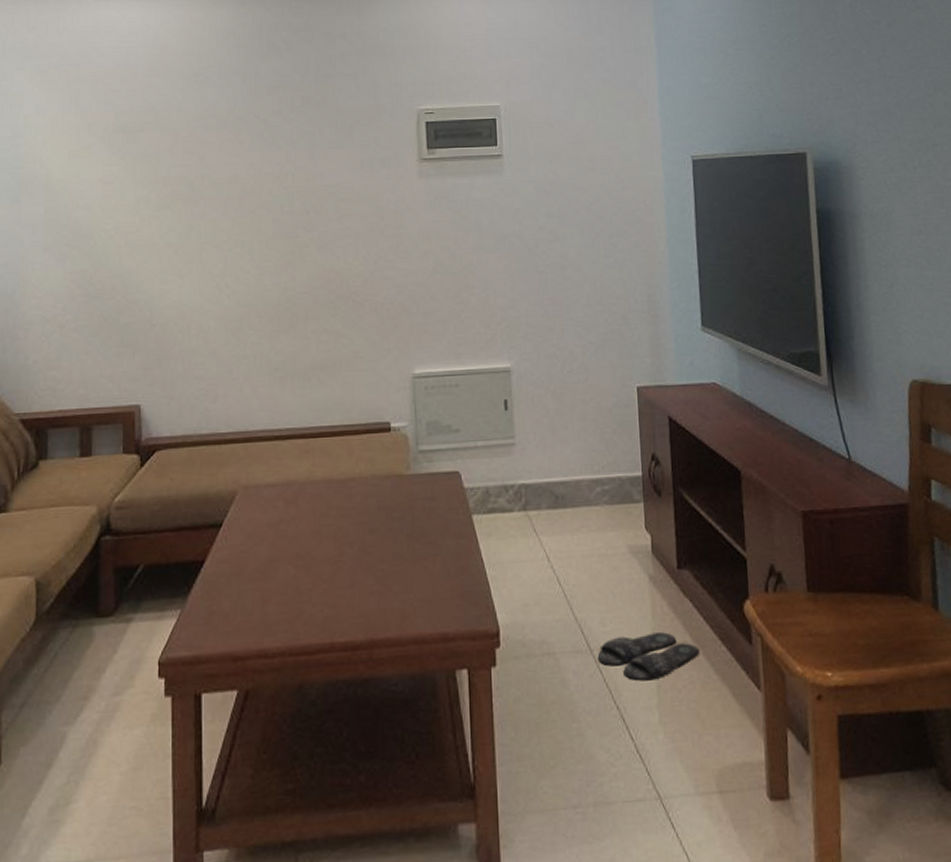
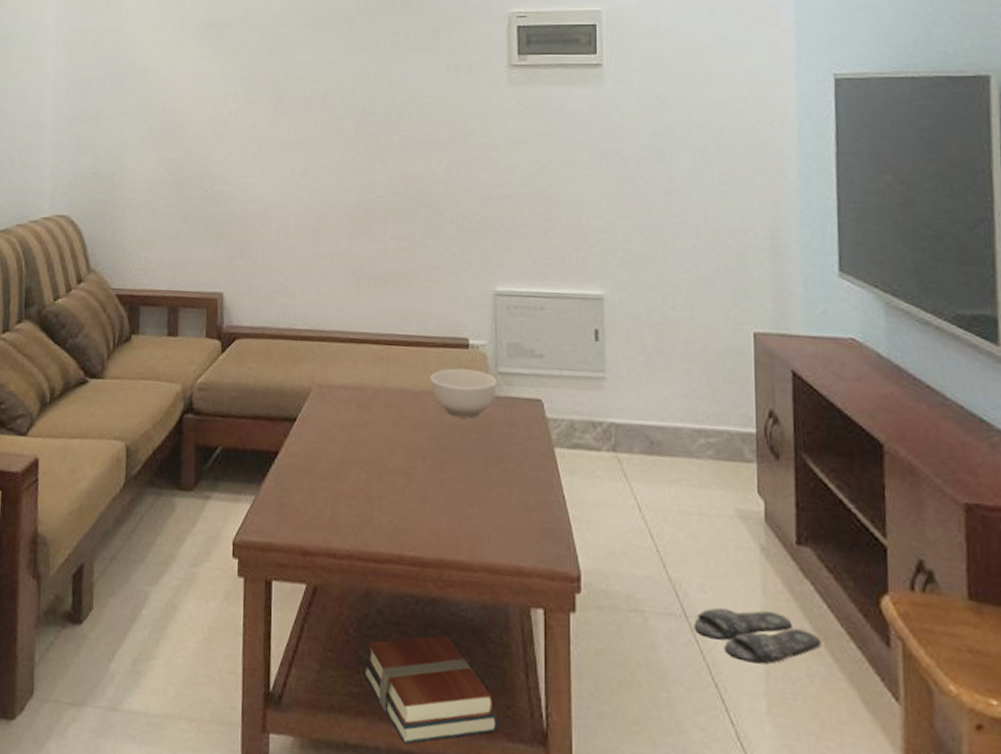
books: none [297,713,430,829] -> present [362,635,498,745]
bowl: none [354,451,419,500] -> present [429,368,497,419]

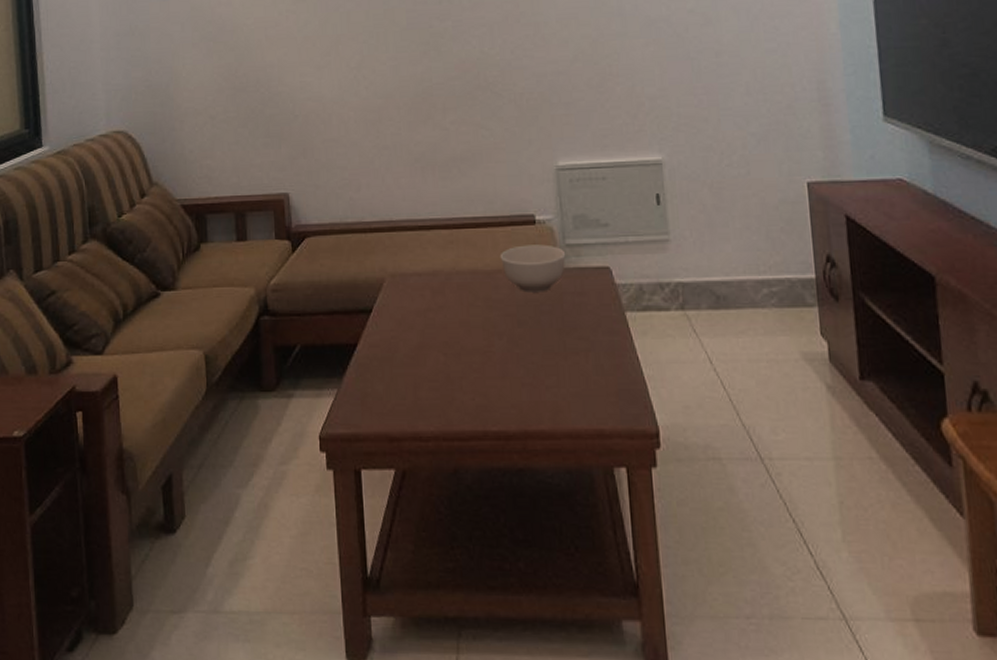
books: present [362,635,498,745] -> none [456,503,591,611]
slippers: present [693,607,822,664] -> none [769,446,889,496]

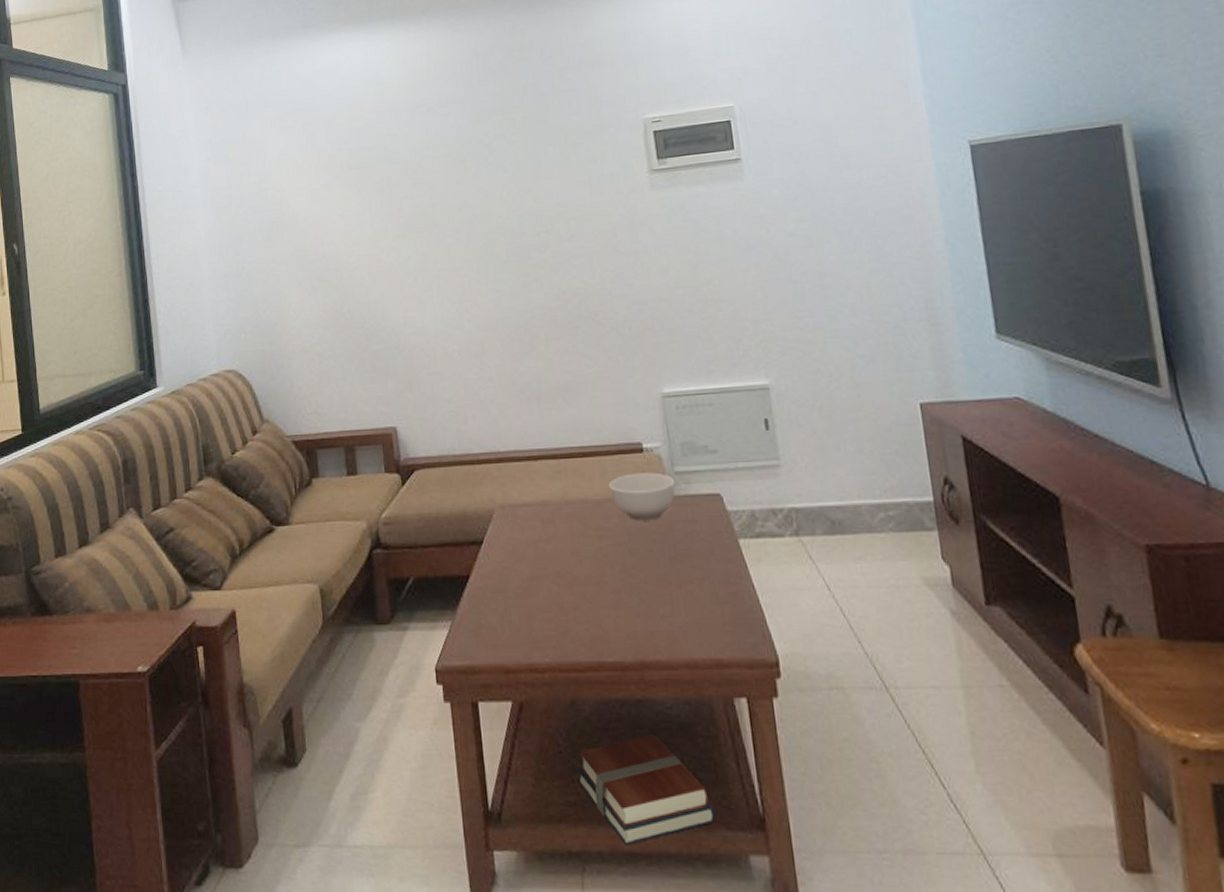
books: none [456,503,591,611] -> present [576,735,716,846]

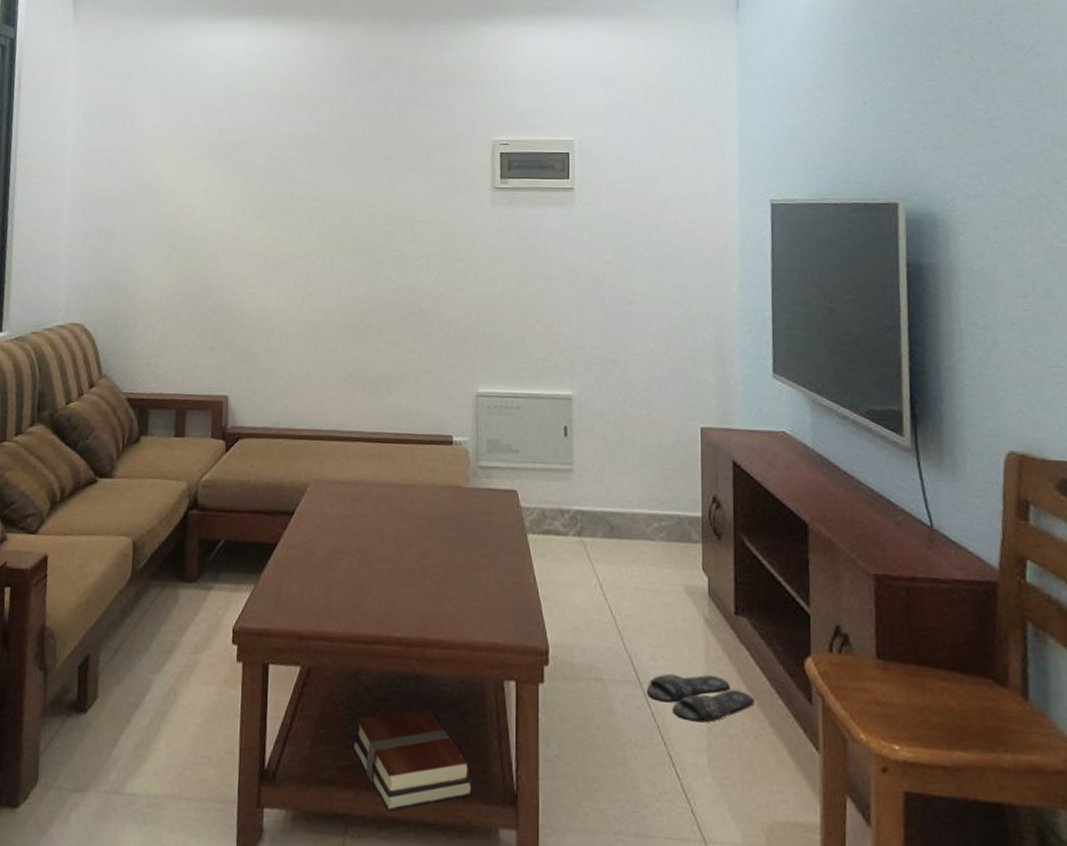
bowl: present [608,472,676,521] -> none [417,463,478,509]
slippers: none [894,674,1022,725] -> present [646,673,755,723]

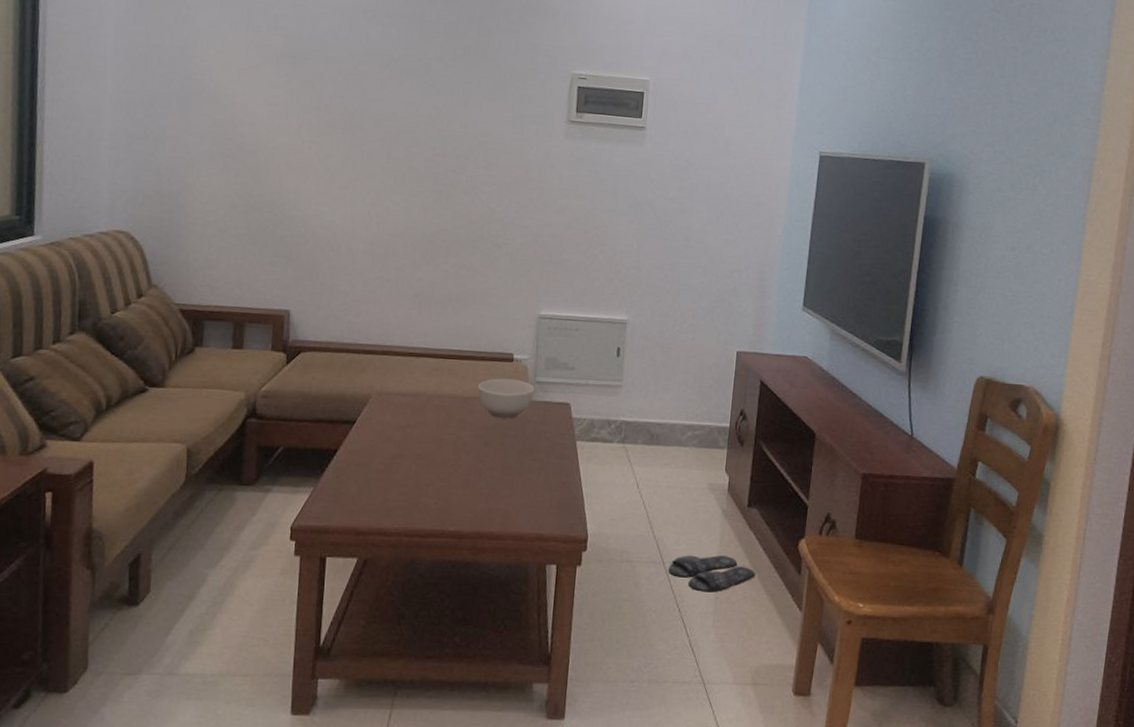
books: present [351,708,473,812] -> none [403,590,513,676]
bowl: none [417,463,478,509] -> present [477,378,535,419]

